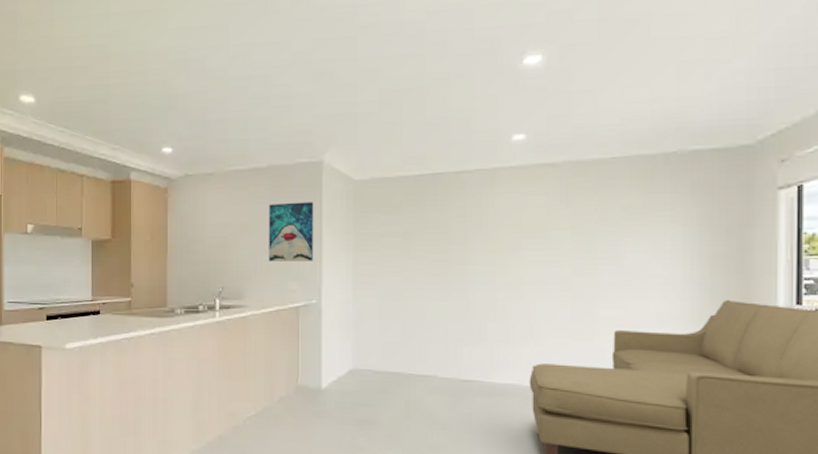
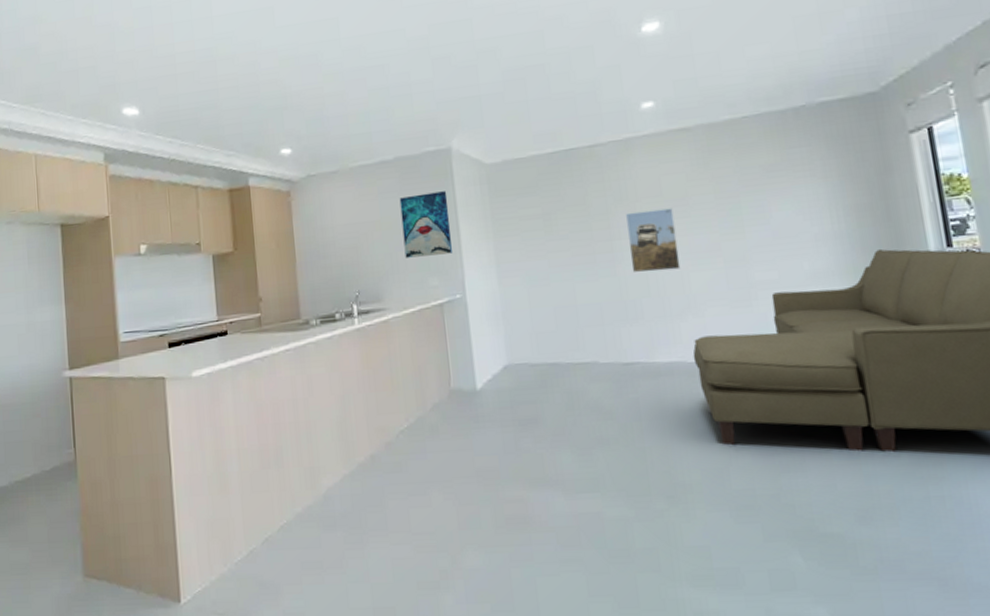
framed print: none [482,239,529,298] -> present [625,208,681,273]

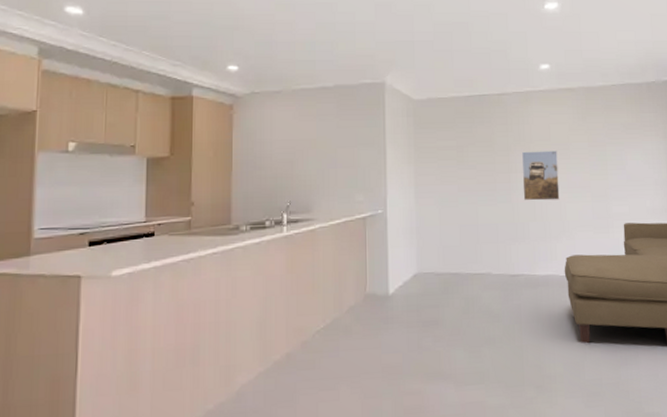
wall art: present [399,191,452,258] -> none [335,119,379,175]

